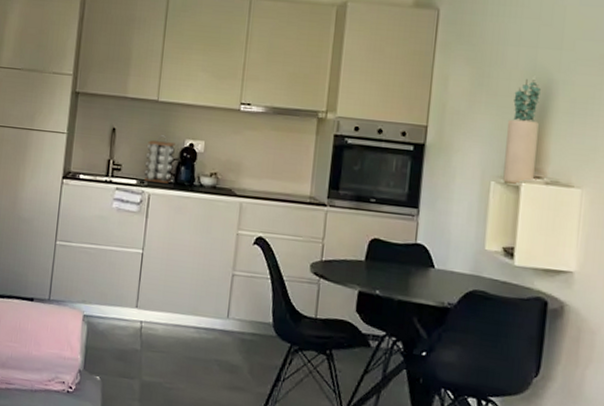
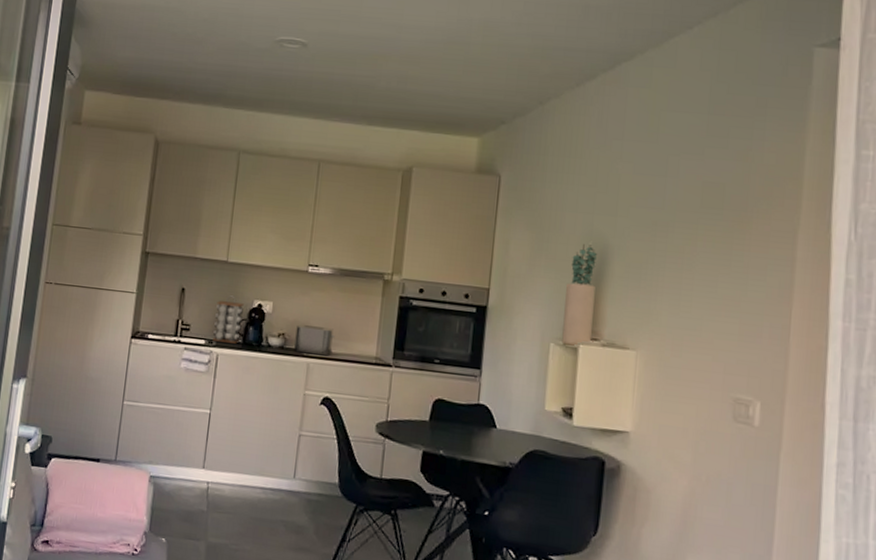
toaster: none [225,163,269,196] -> present [293,324,336,356]

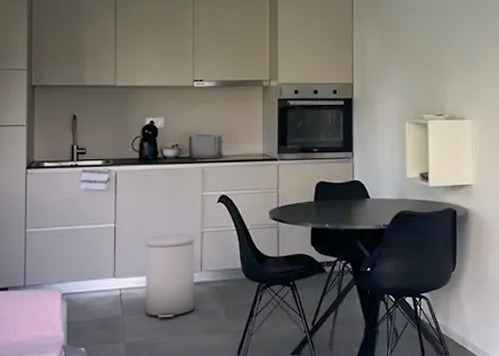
spice rack: present [213,295,244,345] -> none [110,116,136,161]
pedal bin: none [231,430,291,526] -> present [145,233,194,318]
vase: present [562,244,597,348] -> none [414,38,437,123]

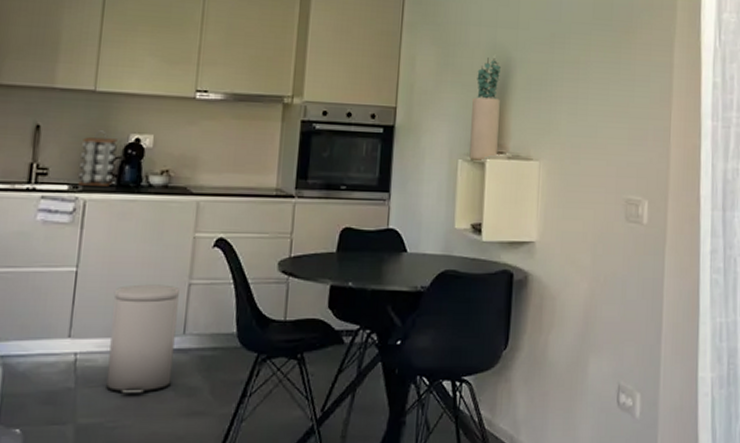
spice rack: none [110,116,136,161] -> present [78,130,118,188]
toaster: present [187,133,225,160] -> none [179,157,230,192]
vase: none [414,38,437,123] -> present [469,58,501,162]

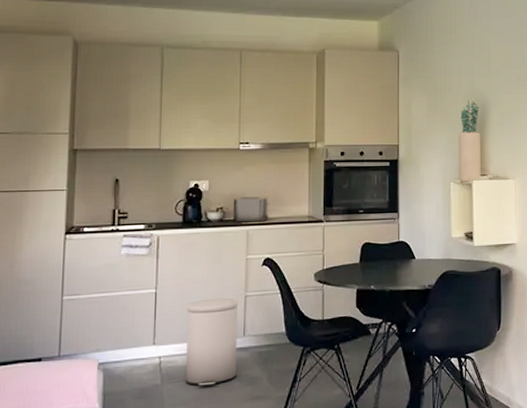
spice rack: present [78,130,118,188] -> none [152,180,180,225]
toaster: none [179,157,230,192] -> present [232,196,270,223]

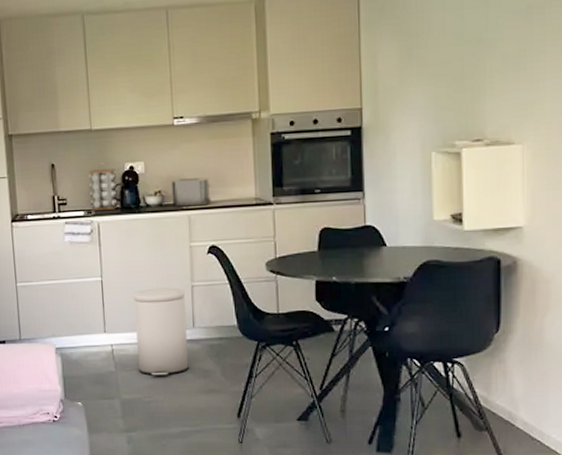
spice rack: none [152,180,180,225] -> present [88,163,118,212]
vase: present [459,101,481,184] -> none [442,43,473,153]

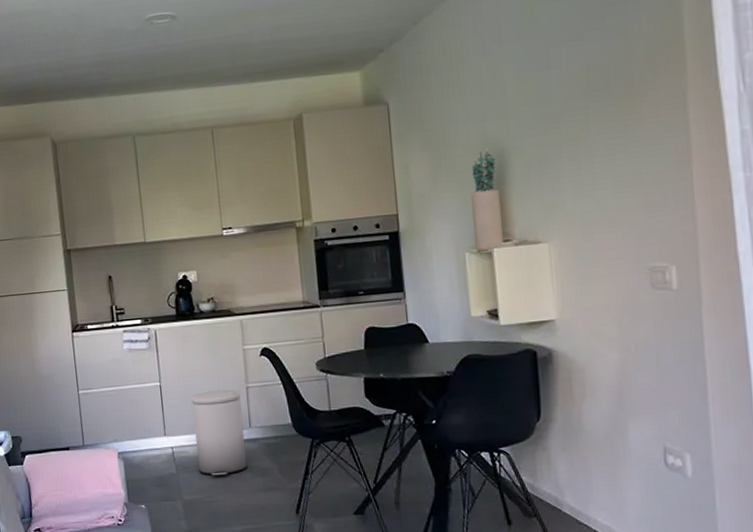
spice rack: present [88,163,118,212] -> none [144,273,173,319]
toaster: present [171,177,212,207] -> none [223,283,262,313]
vase: none [442,43,473,153] -> present [471,151,503,253]

